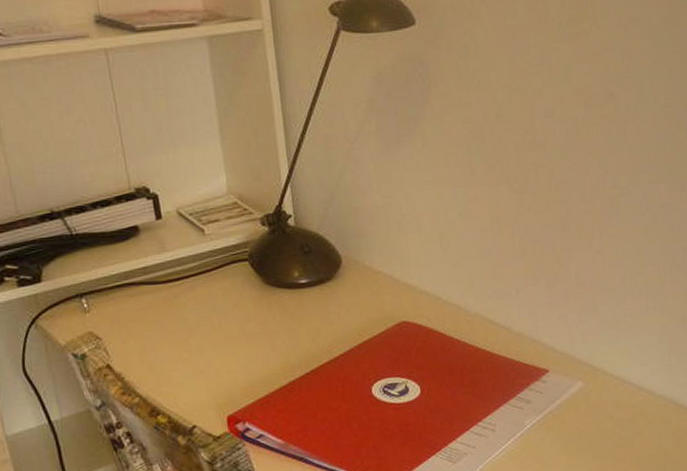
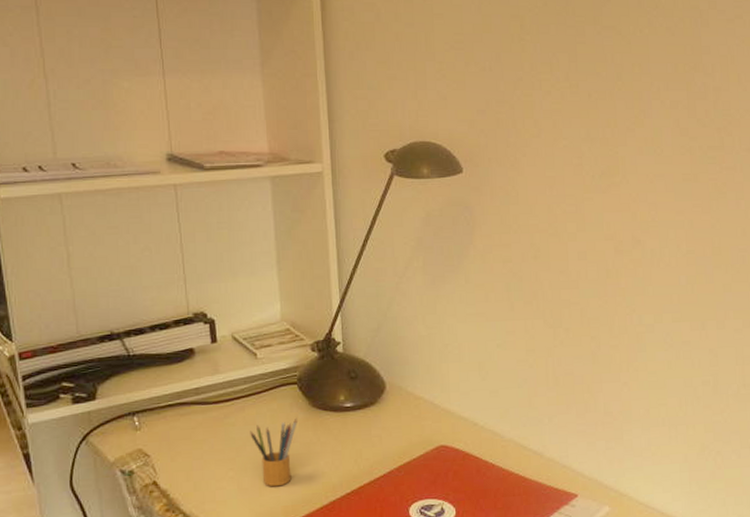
pencil box: none [202,296,251,368] -> present [250,417,297,487]

